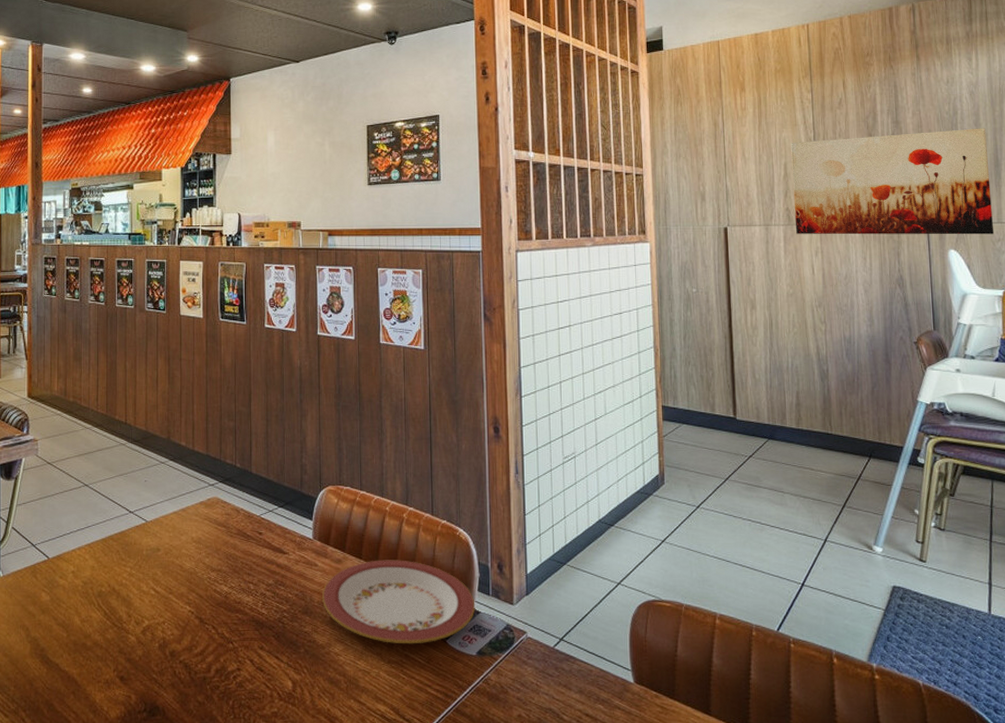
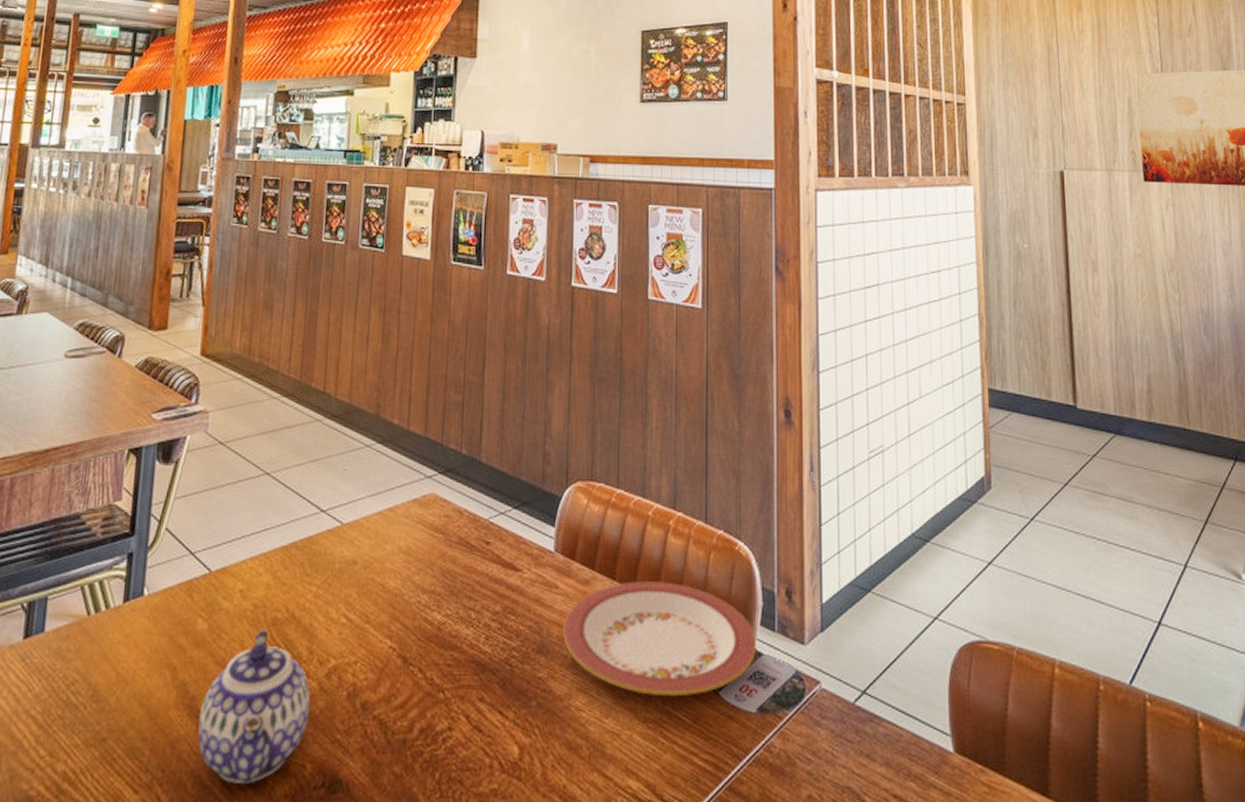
teapot: none [49,600,132,709] -> present [198,629,311,783]

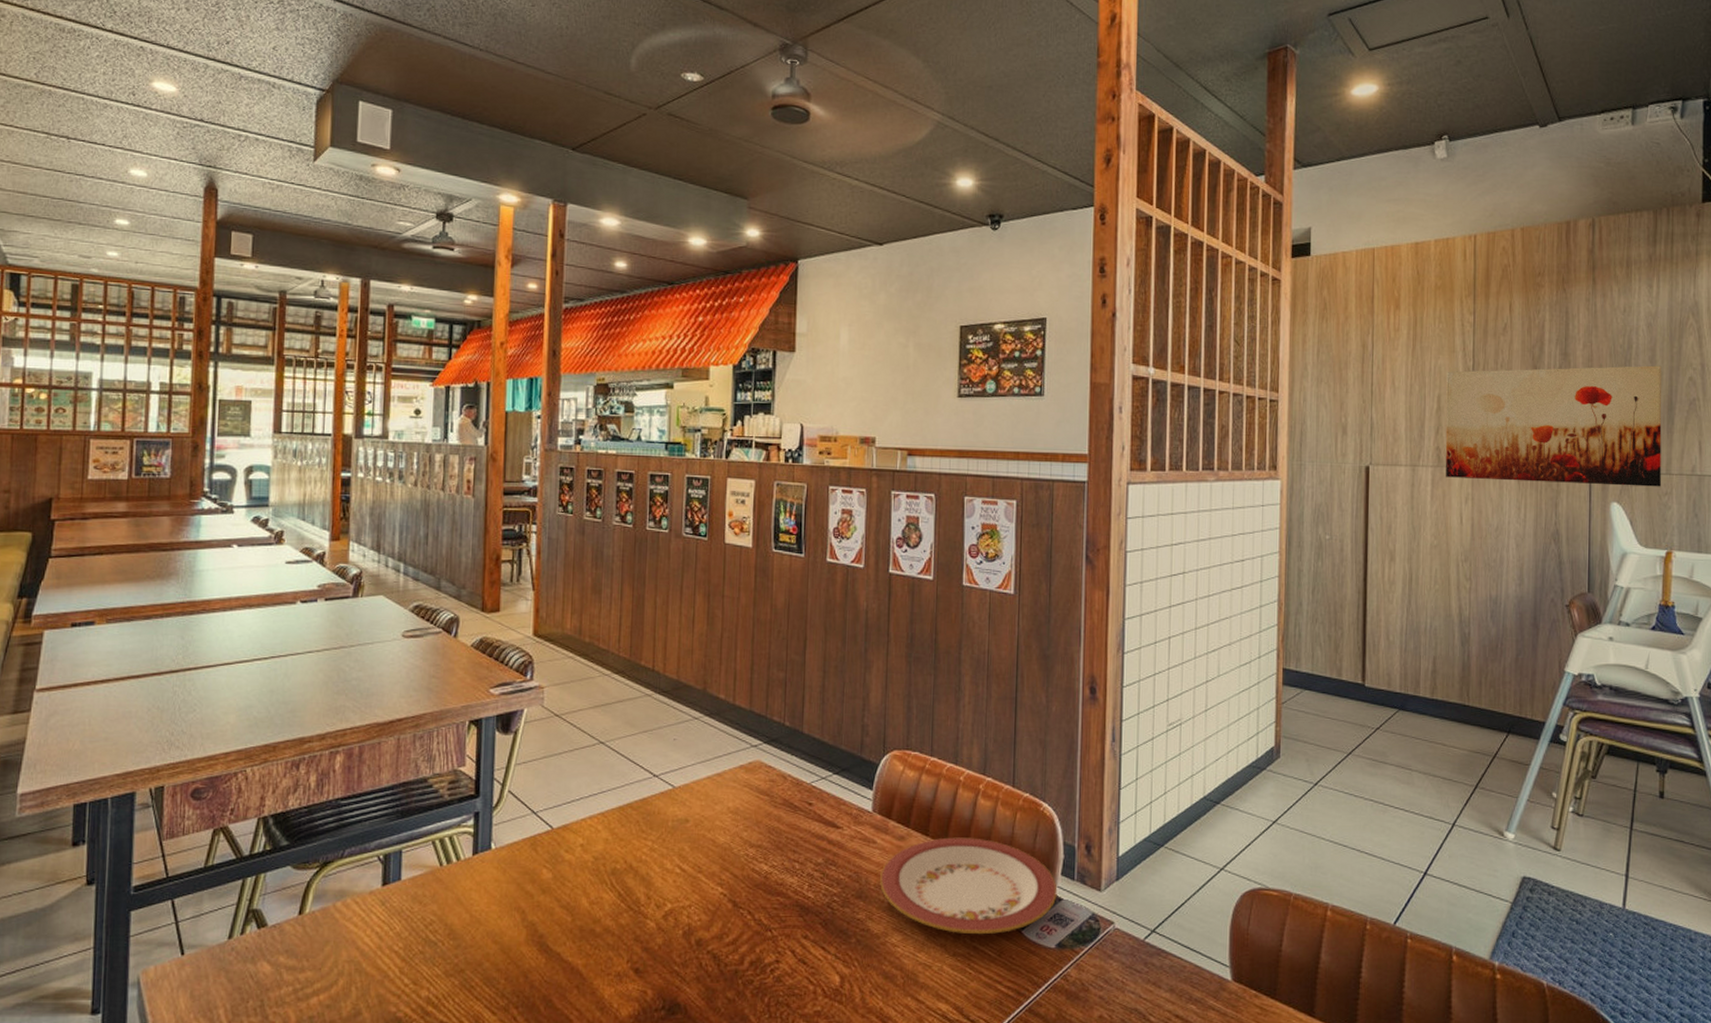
teapot: present [198,629,311,783] -> none [548,878,650,1006]

